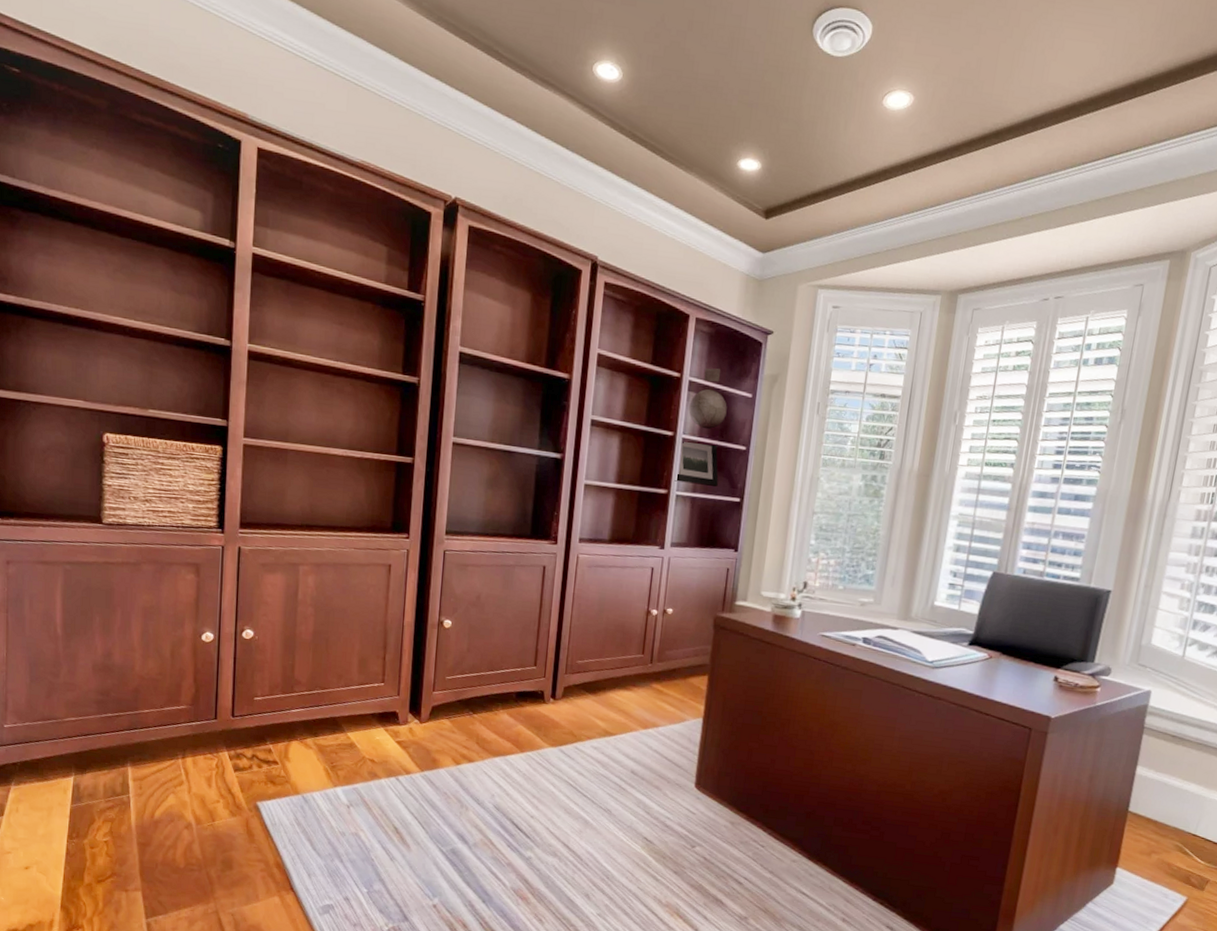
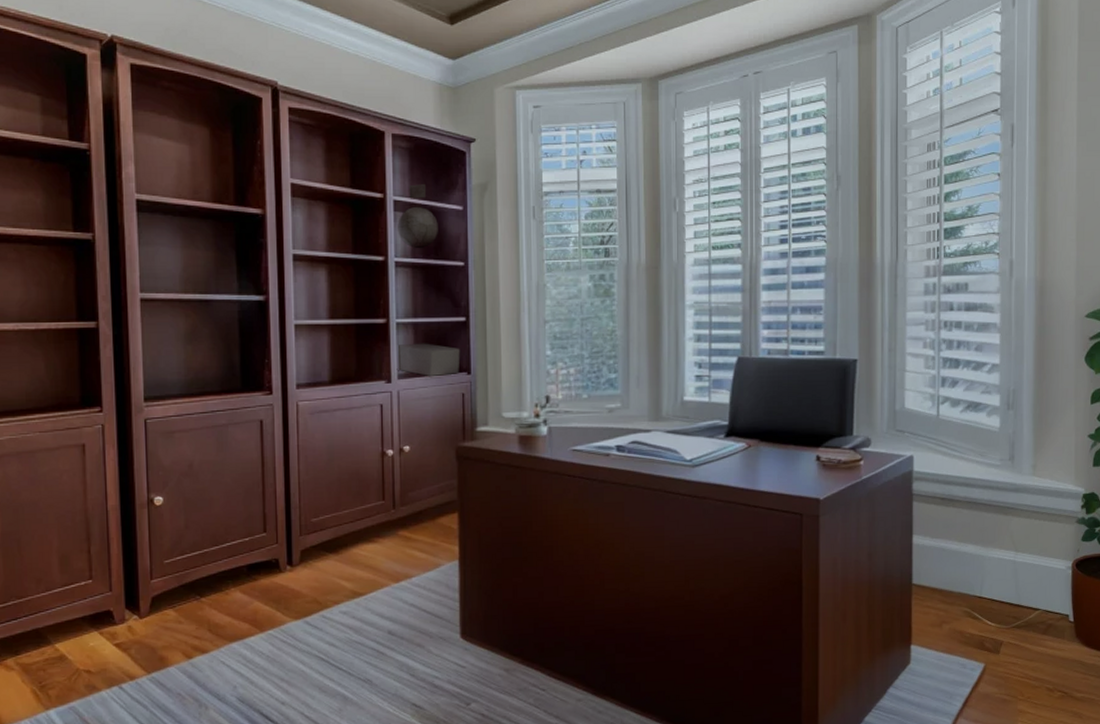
decorative box: none [670,515,731,550] -> present [396,343,460,376]
picture frame: present [674,442,719,488] -> none [392,263,440,309]

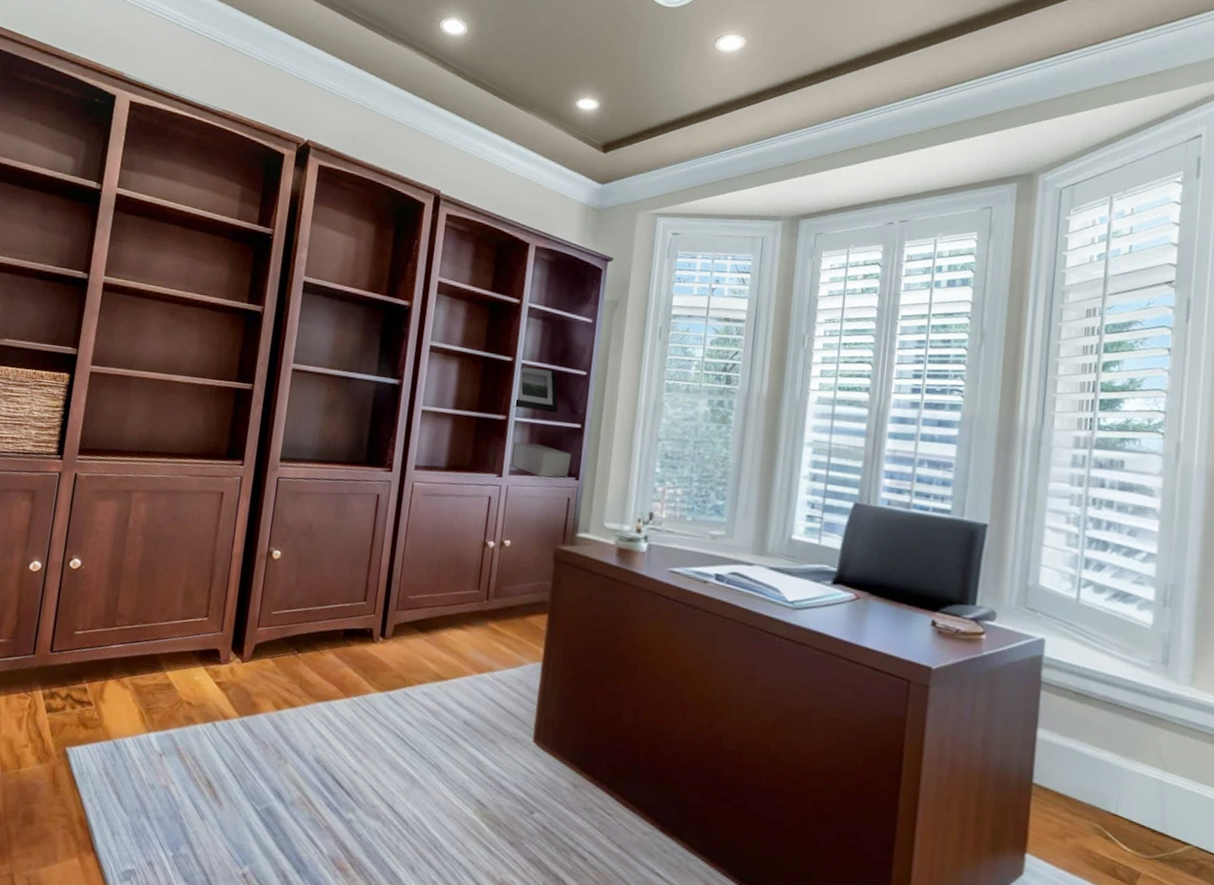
picture frame: none [392,263,440,309] -> present [513,367,559,413]
globe: present [397,184,438,249] -> none [528,294,567,355]

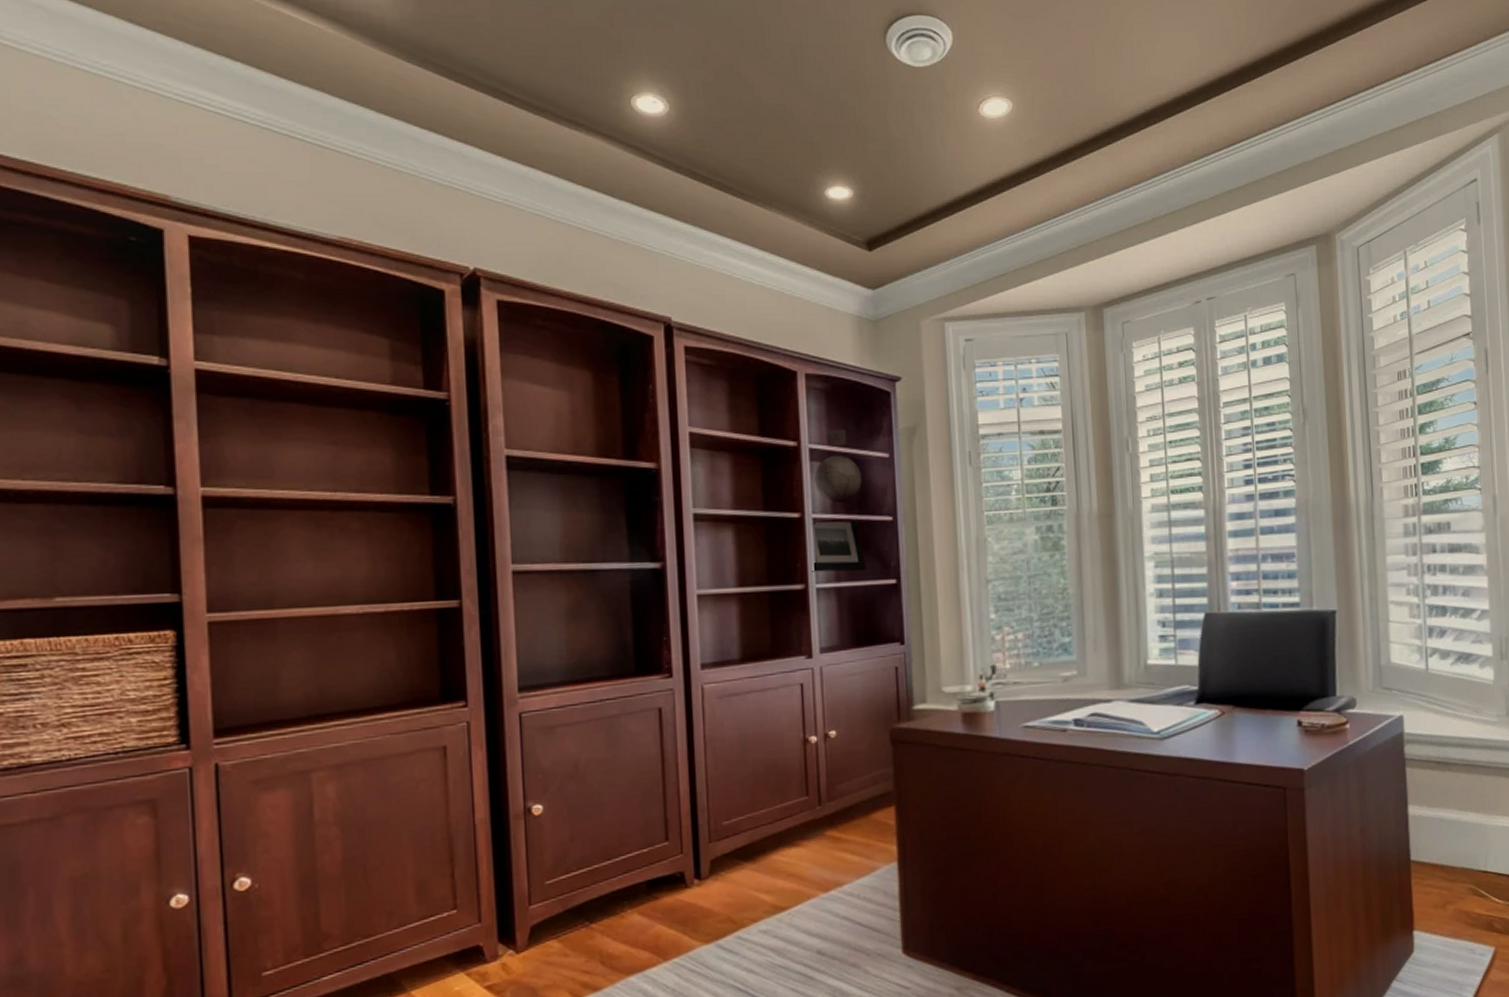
decorative box: present [509,441,572,478] -> none [818,610,892,649]
globe: none [528,294,567,355] -> present [814,430,862,503]

